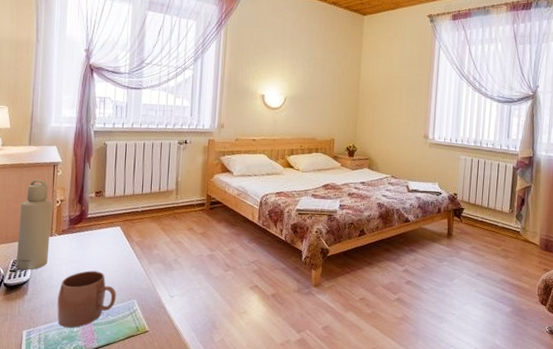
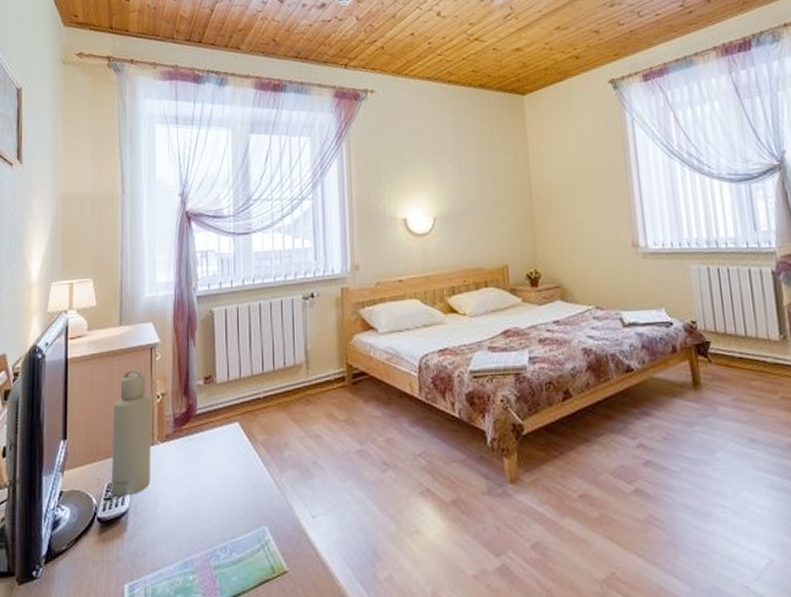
mug: present [57,270,116,327] -> none [166,488,241,574]

